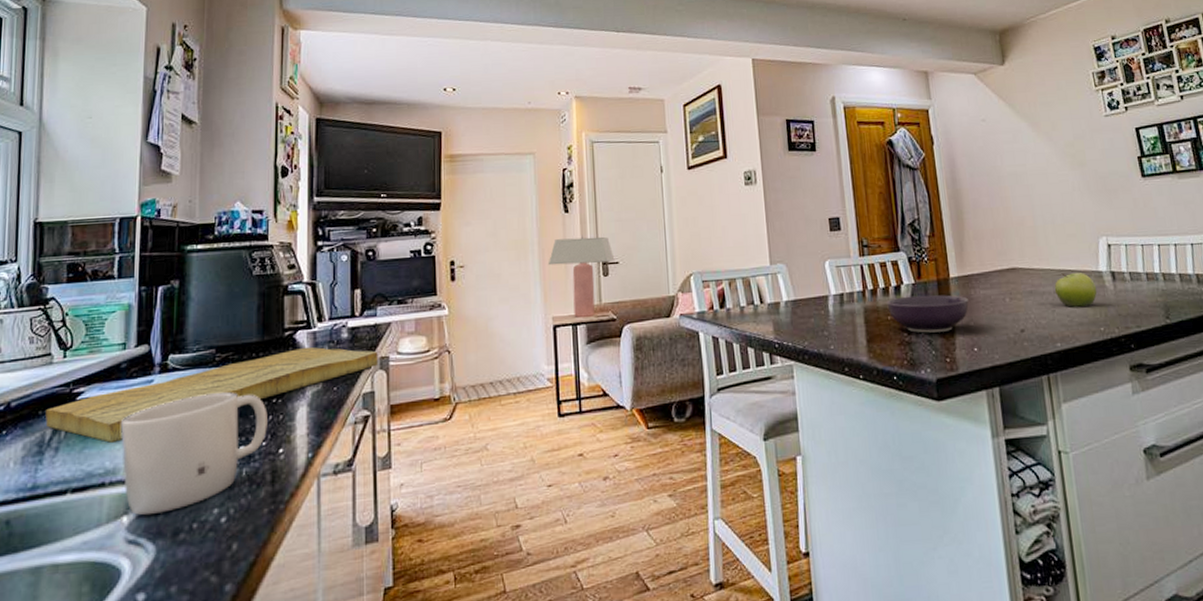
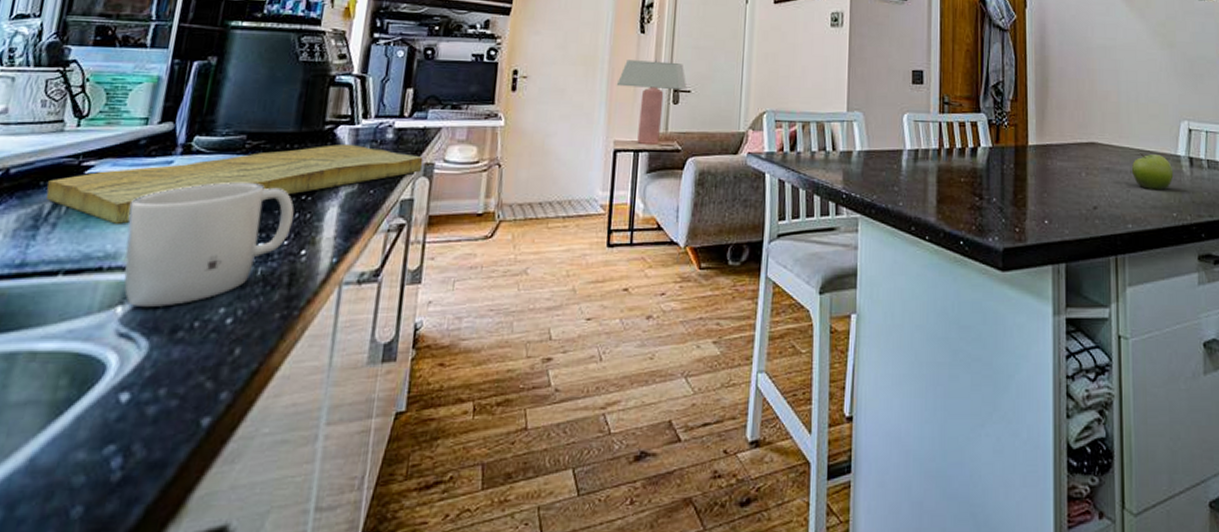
bowl: present [887,295,969,333] -> none [961,159,1044,200]

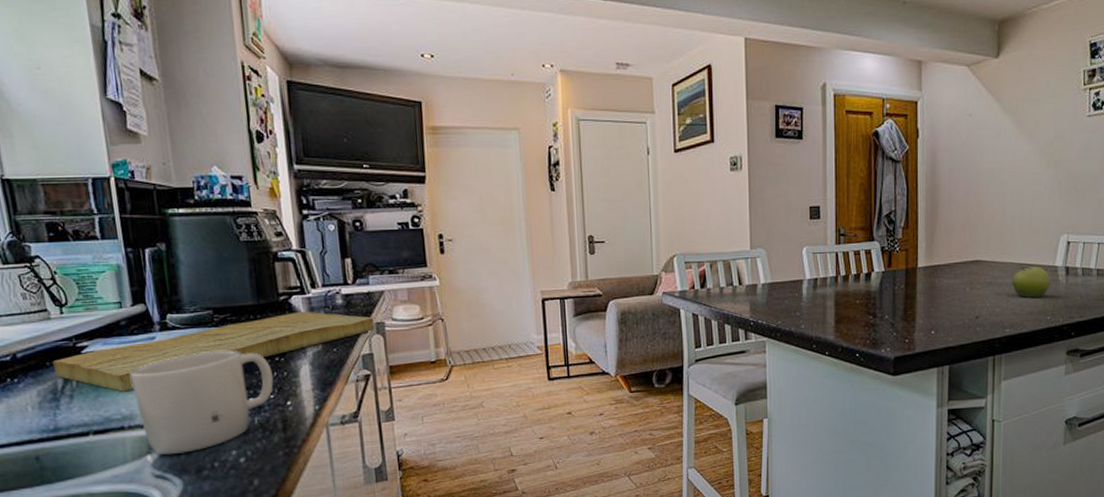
table lamp: present [616,58,687,144] -> none [535,214,601,292]

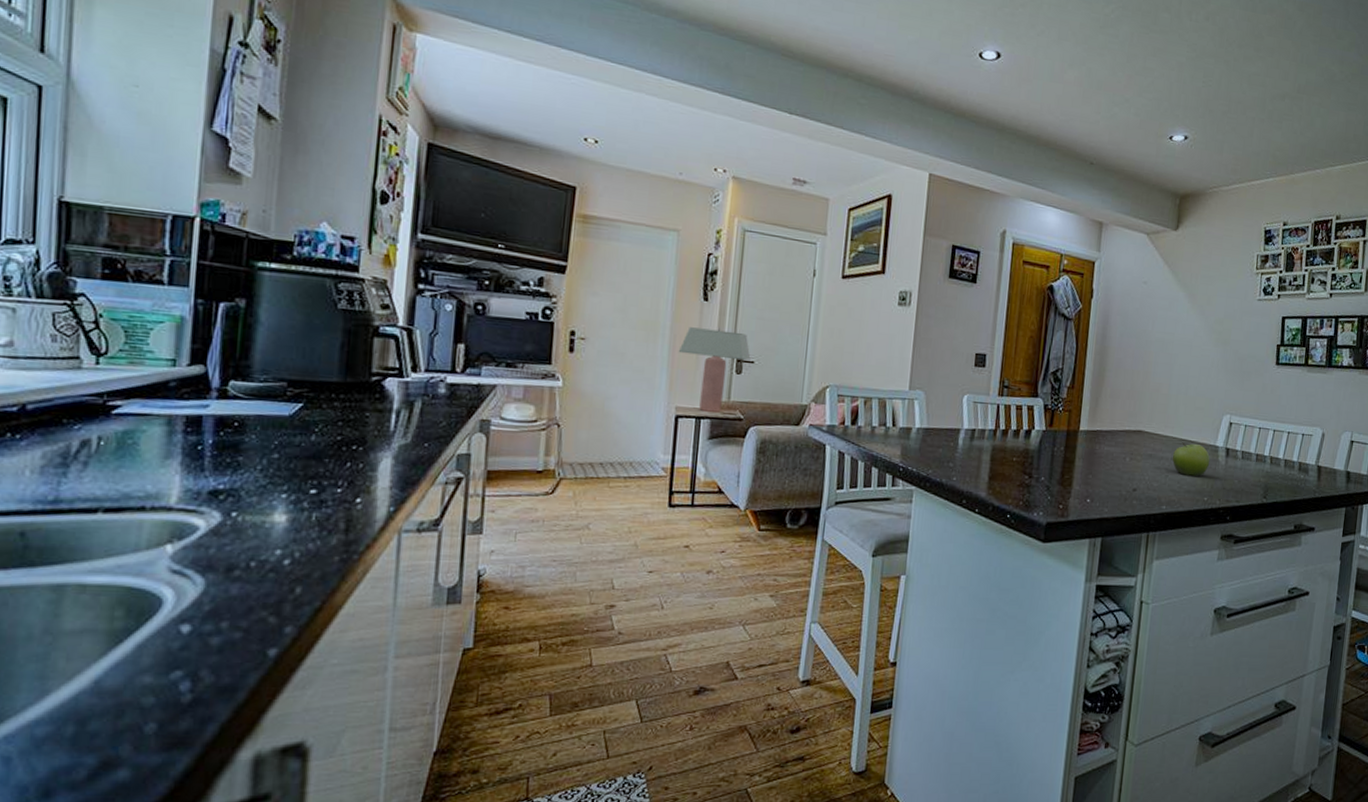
cutting board: present [53,311,375,392] -> none [71,396,479,466]
mug: present [129,350,274,455] -> none [166,429,346,547]
table lamp: none [535,214,601,292] -> present [678,327,751,412]

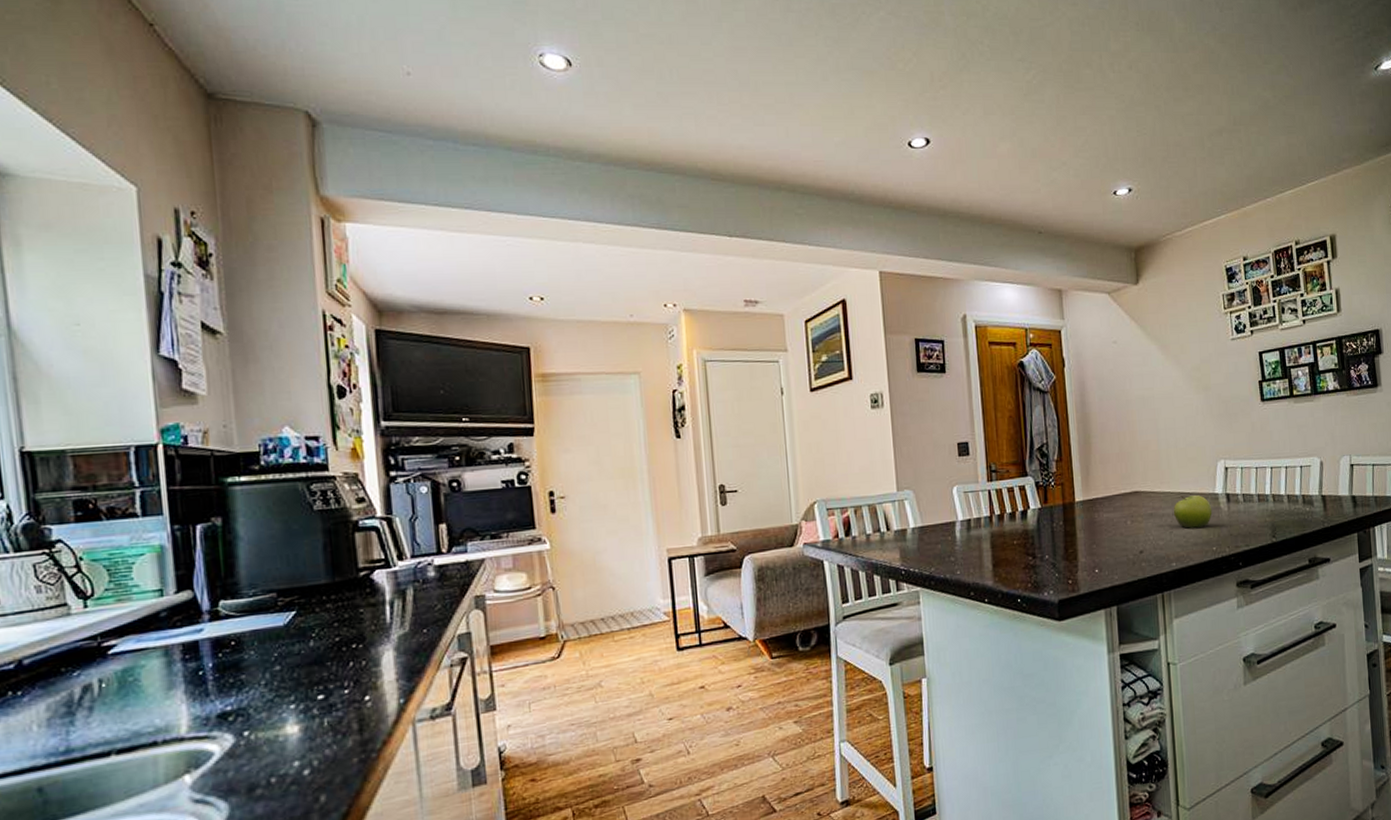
table lamp: present [678,327,751,412] -> none [659,462,733,549]

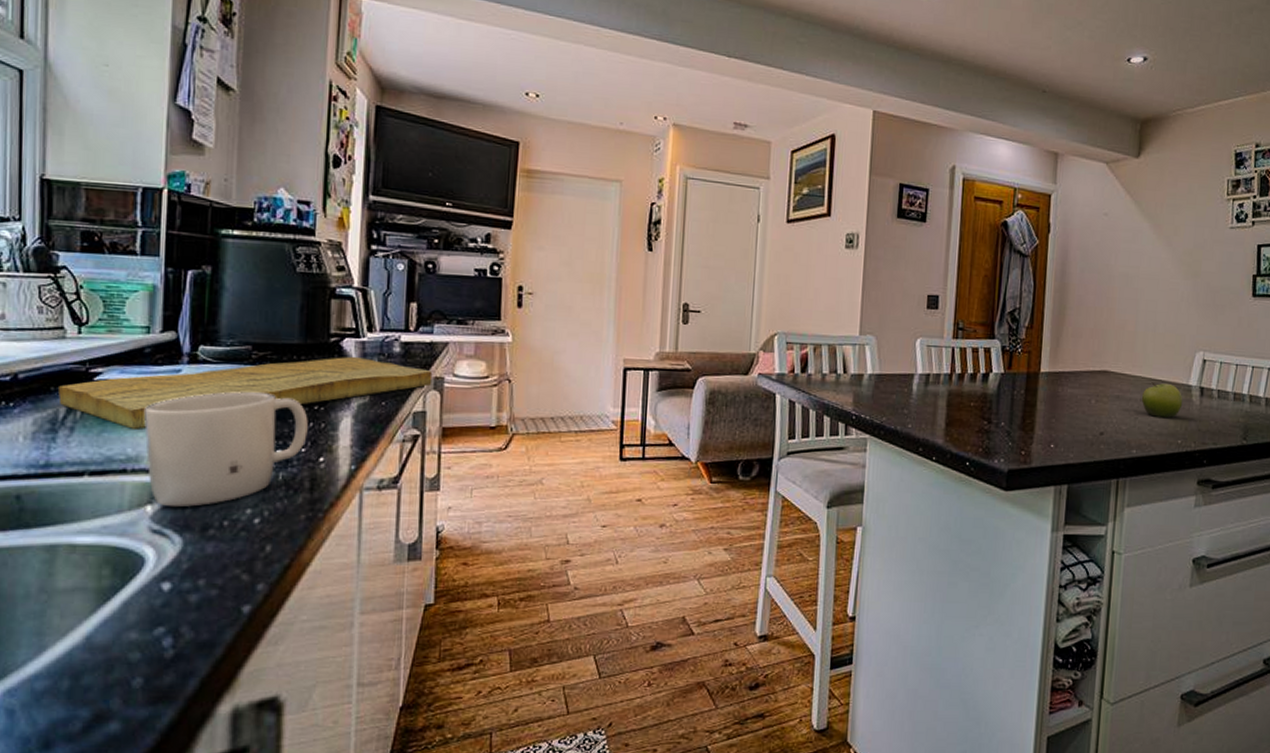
cutting board: none [70,587,473,699] -> present [58,356,433,429]
mug: none [167,639,349,773] -> present [143,391,308,508]

